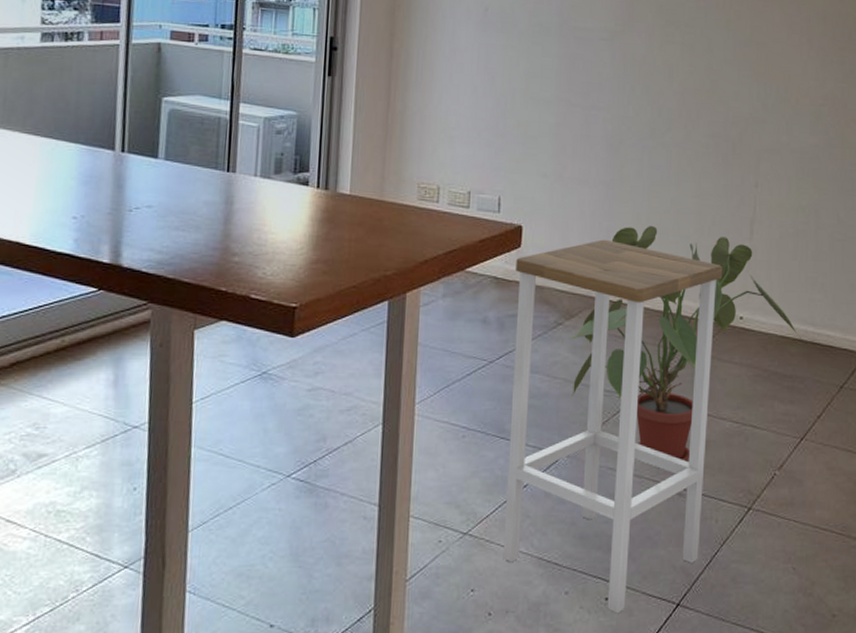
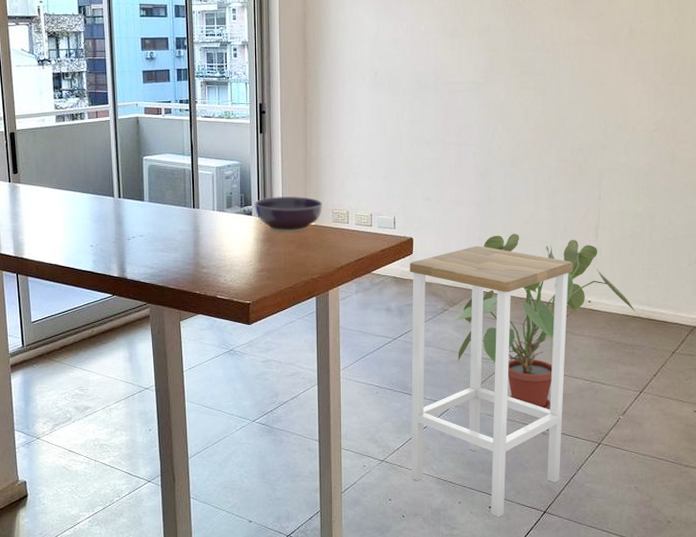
bowl: none [312,161,407,211] -> present [254,196,323,232]

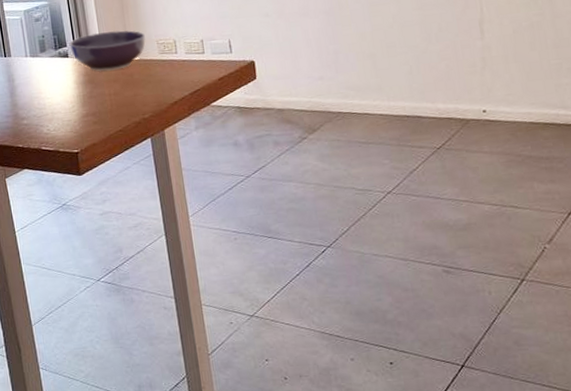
bar stool: present [410,245,574,518] -> none [254,60,477,375]
house plant: present [453,233,639,410] -> none [315,40,553,244]

